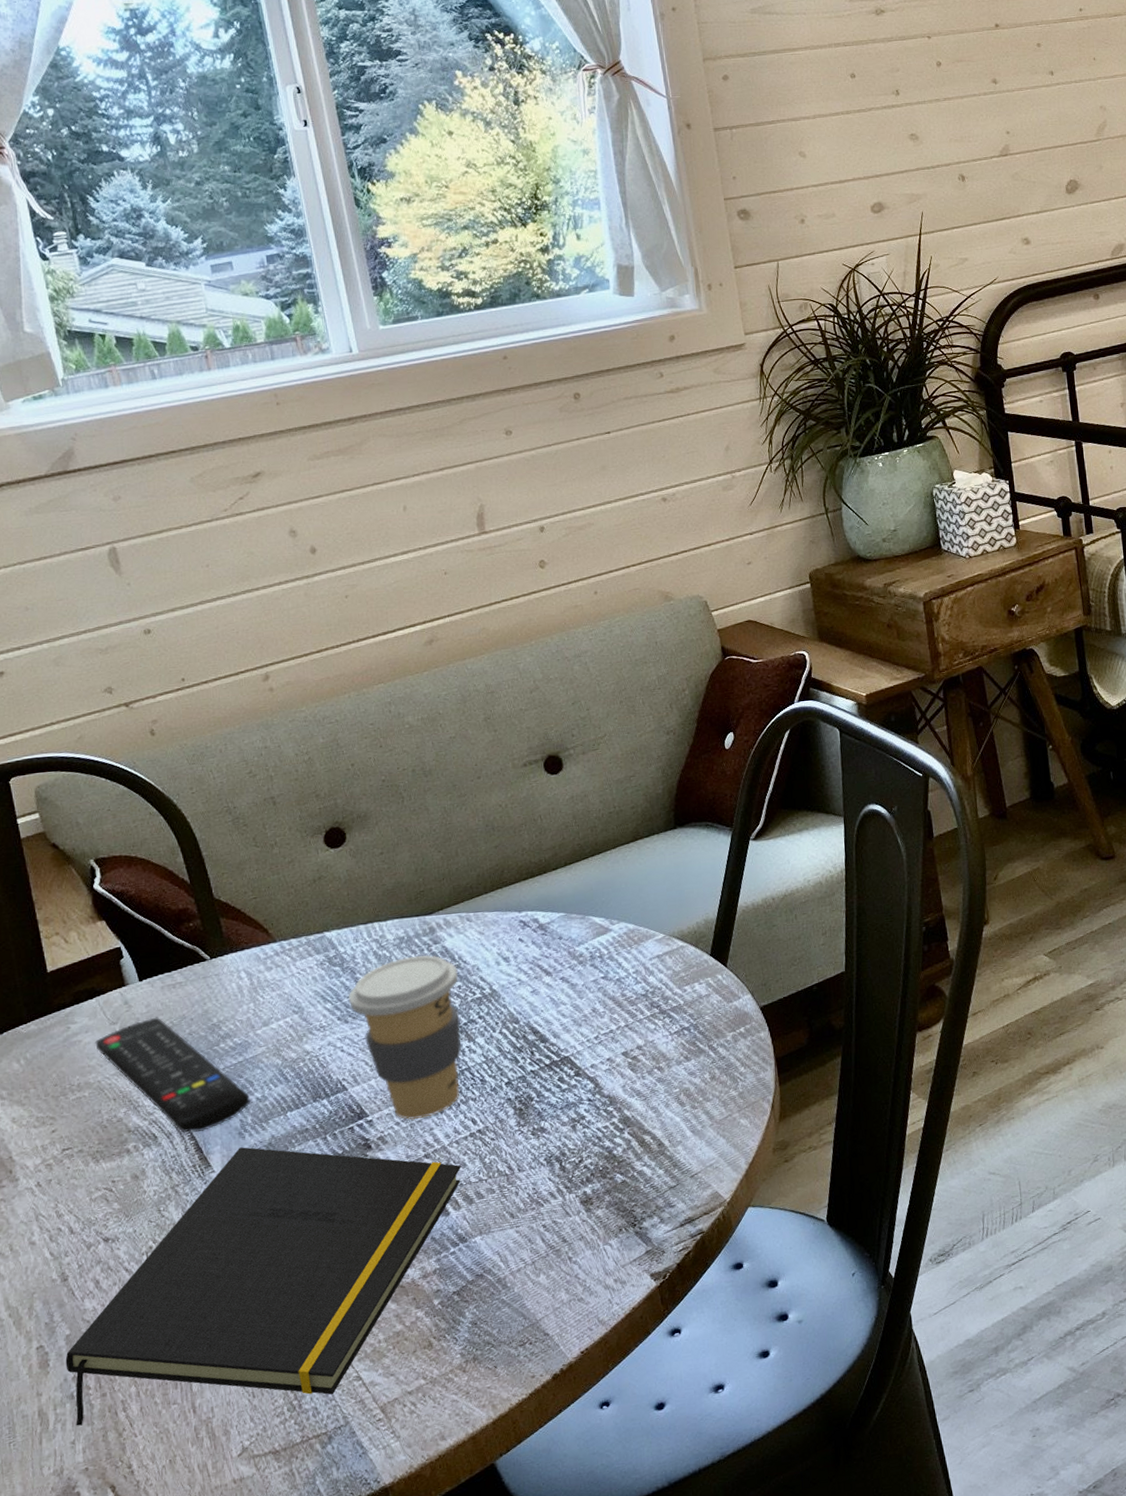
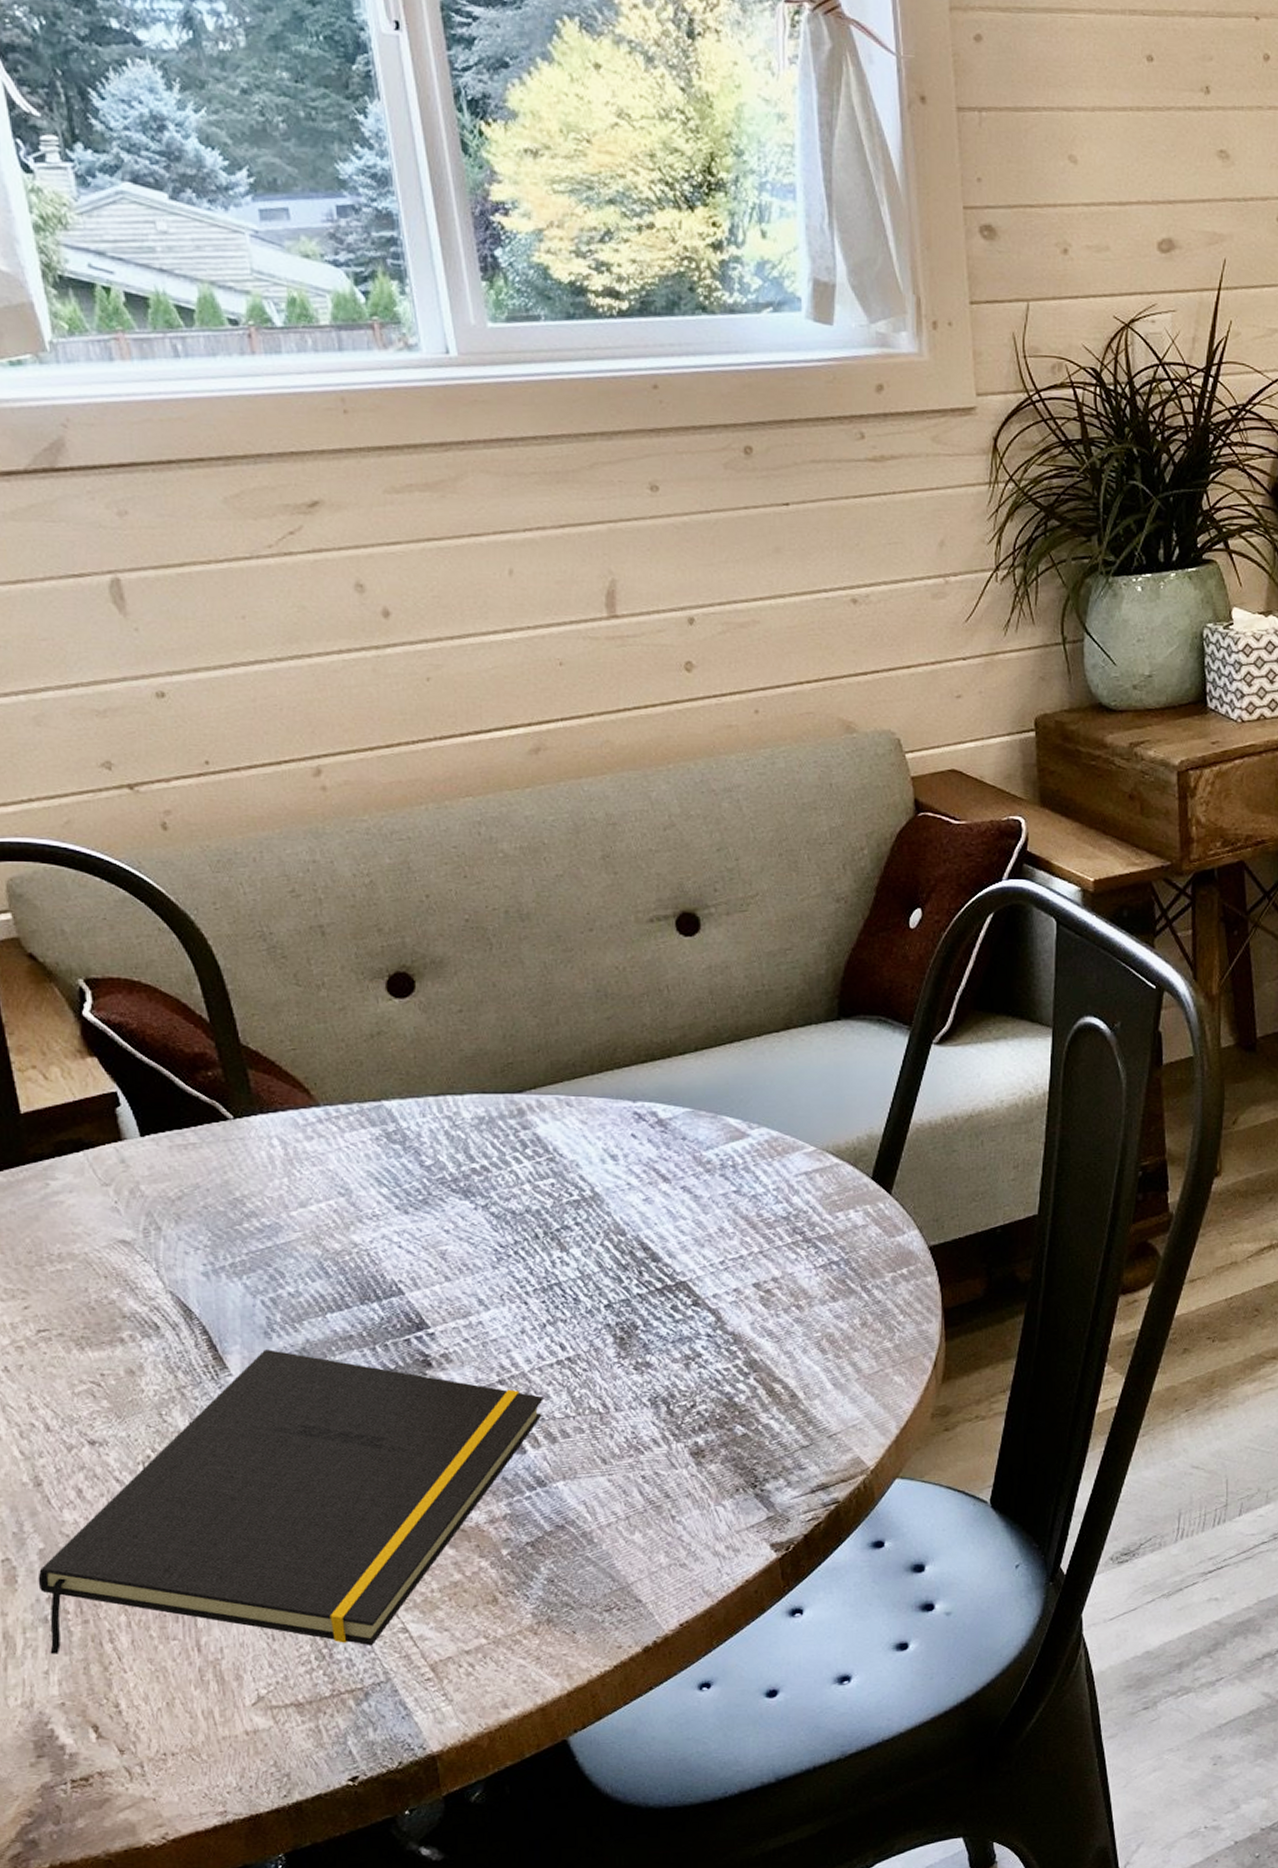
remote control: present [95,1017,250,1133] -> none [81,1182,280,1327]
coffee cup: present [348,955,461,1120] -> none [409,1141,551,1338]

